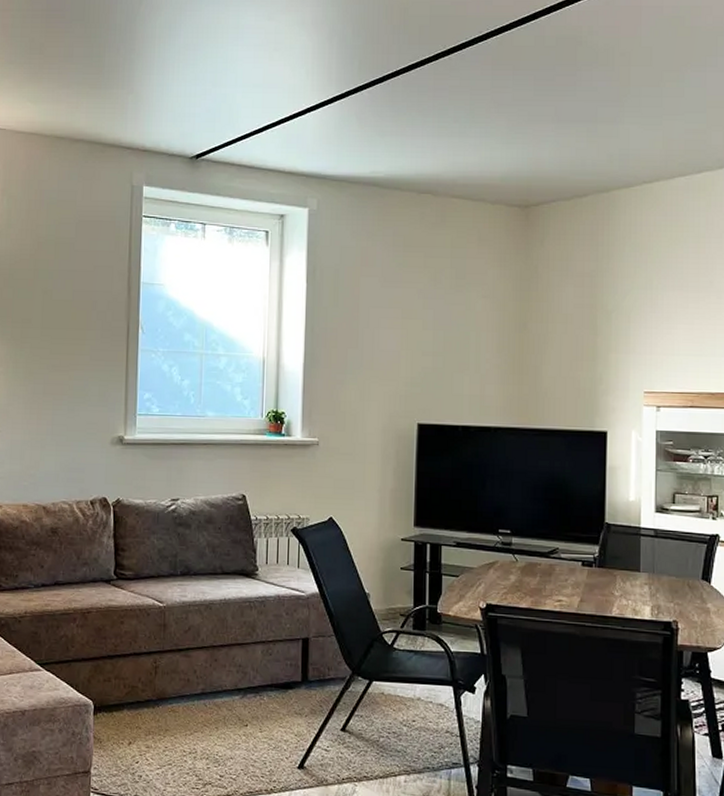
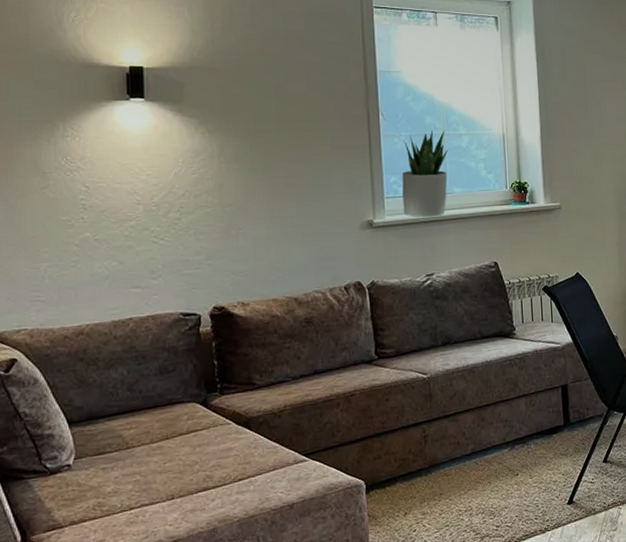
planter: none [154,348,205,440] -> present [401,130,449,218]

